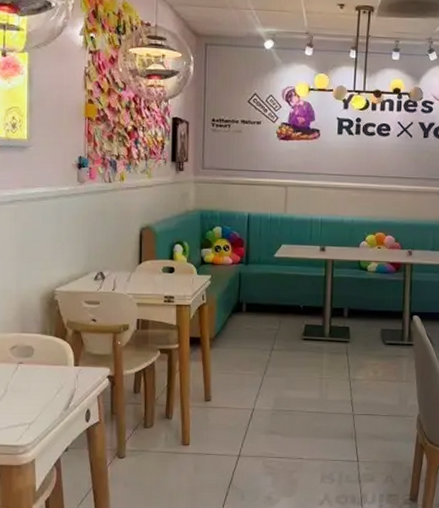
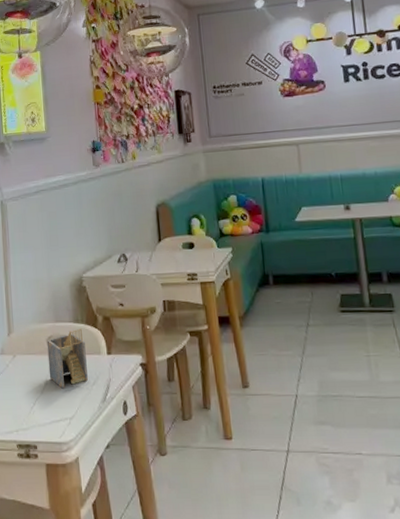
napkin holder: none [10,340,52,396] -> present [47,328,88,389]

